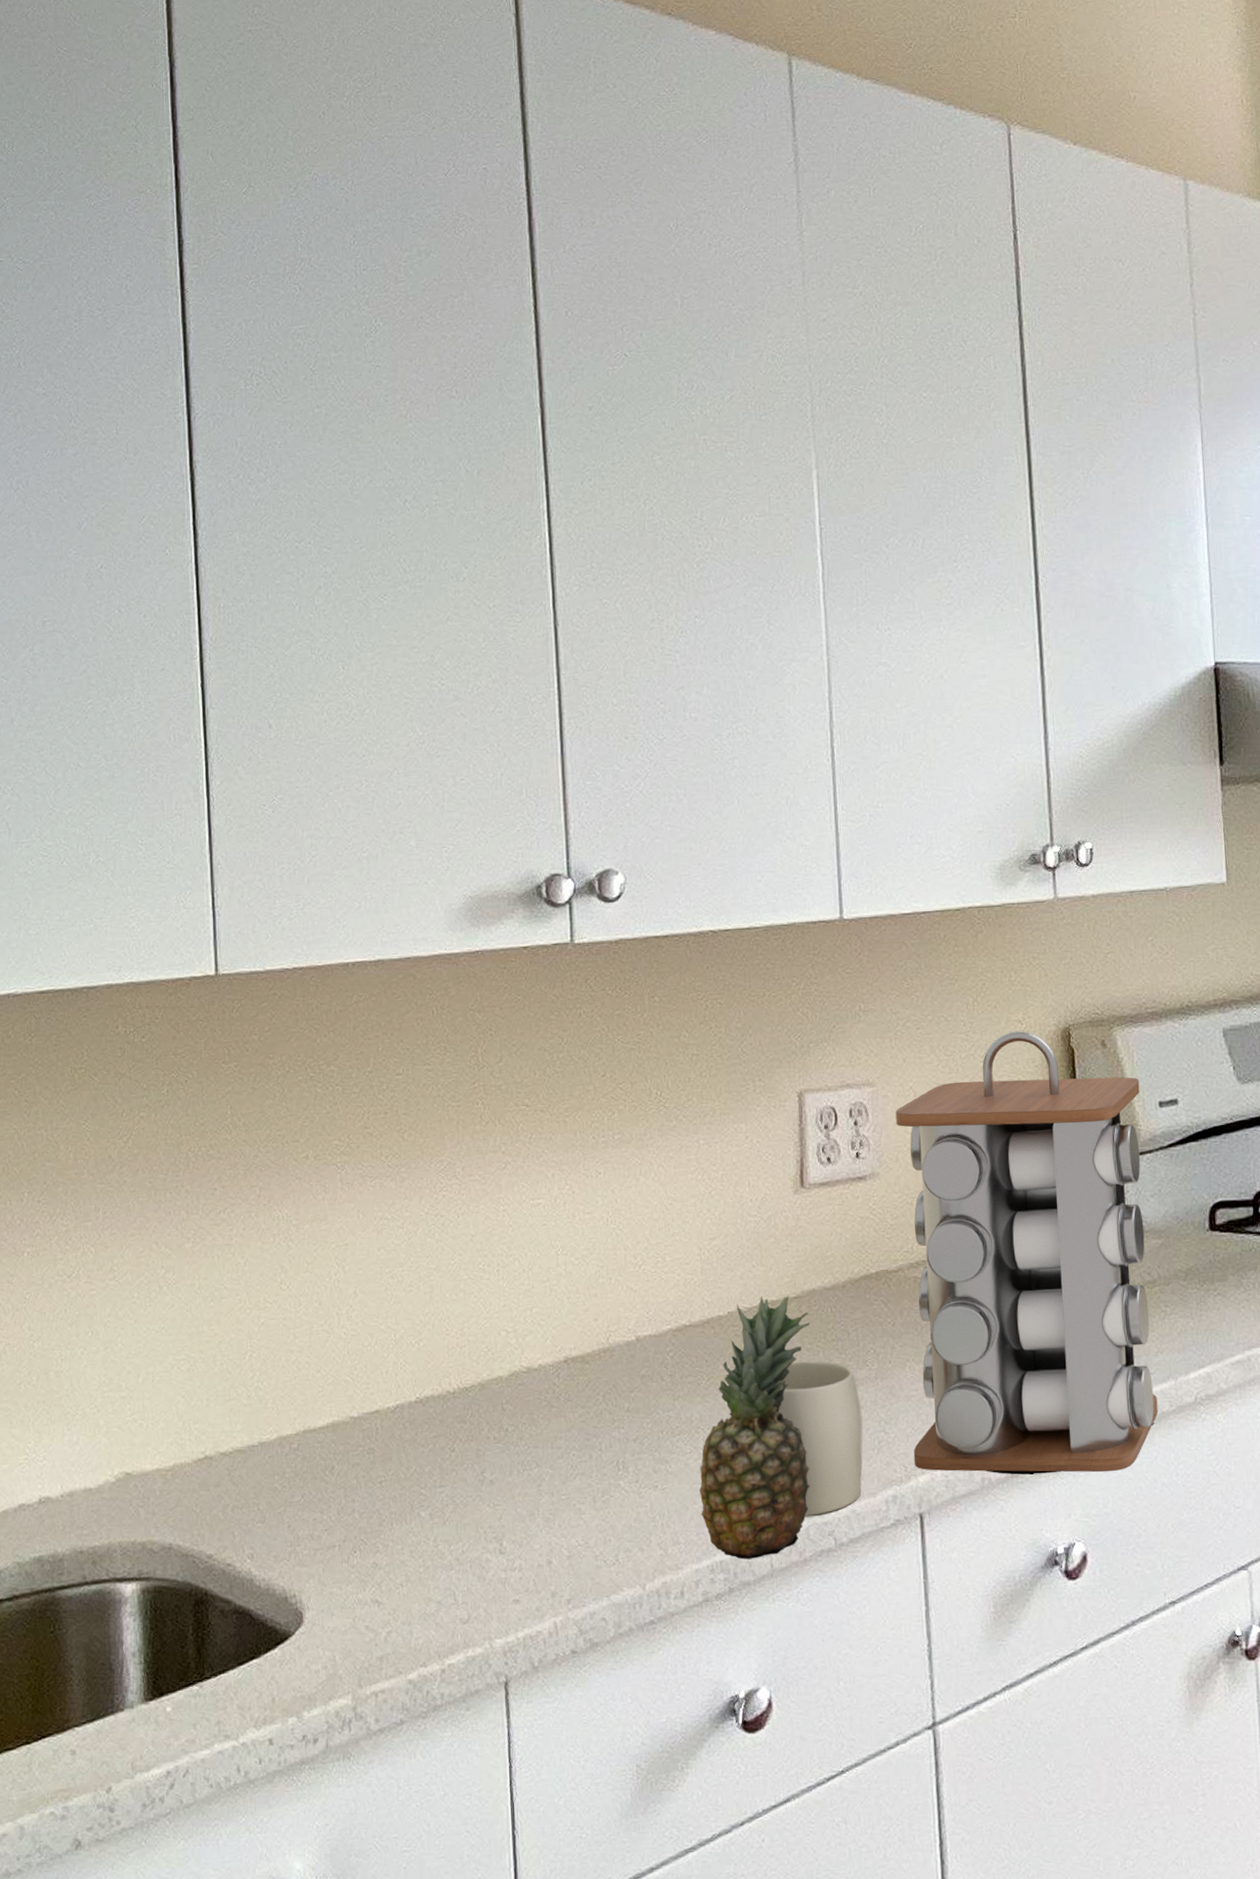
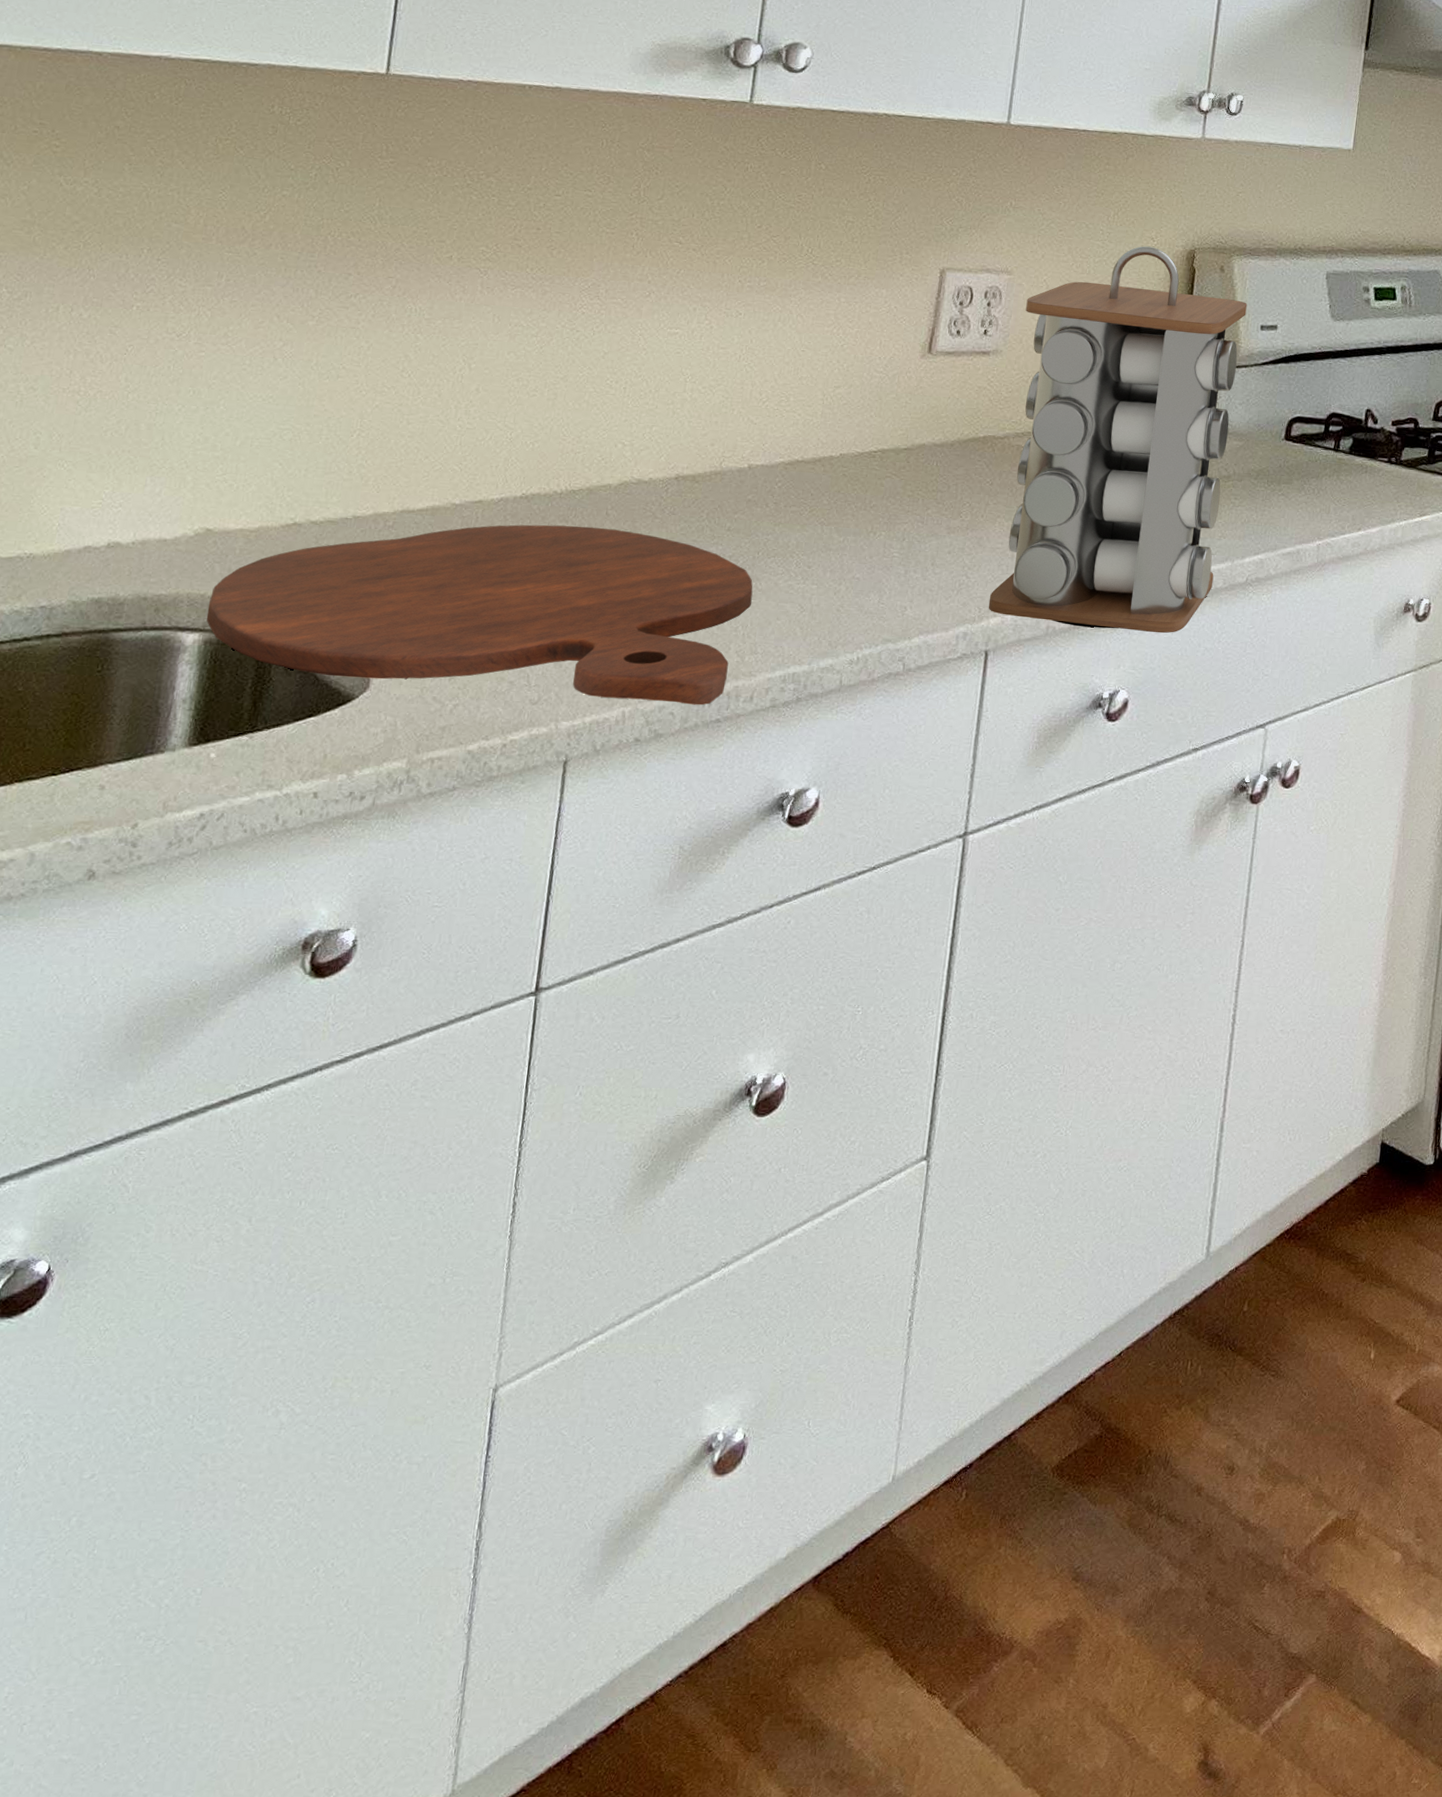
cutting board: none [140,1424,664,1614] -> present [206,524,753,705]
fruit: present [700,1296,811,1560] -> none [782,444,916,674]
mug: present [778,1360,864,1517] -> none [871,504,949,643]

